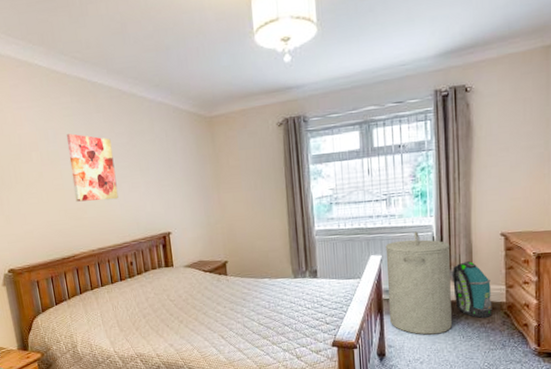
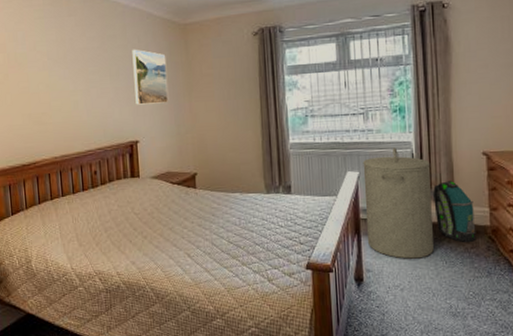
wall art: present [66,133,119,202] -> none [35,36,86,106]
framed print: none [160,143,198,198] -> present [132,49,169,105]

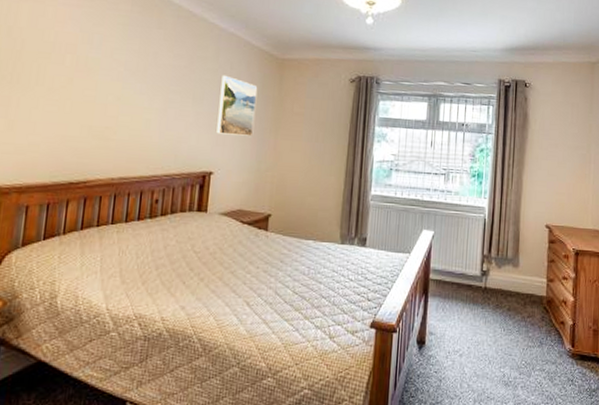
laundry hamper: present [363,147,434,259] -> none [433,211,500,324]
backpack: present [433,181,476,242] -> none [499,249,534,311]

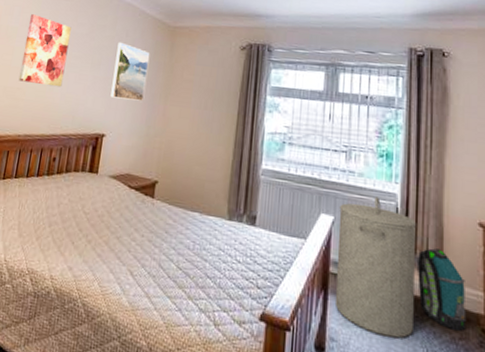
wall art: none [106,43,167,125] -> present [18,14,72,87]
laundry hamper: none [433,211,500,324] -> present [334,196,417,339]
backpack: none [499,249,534,311] -> present [418,248,467,331]

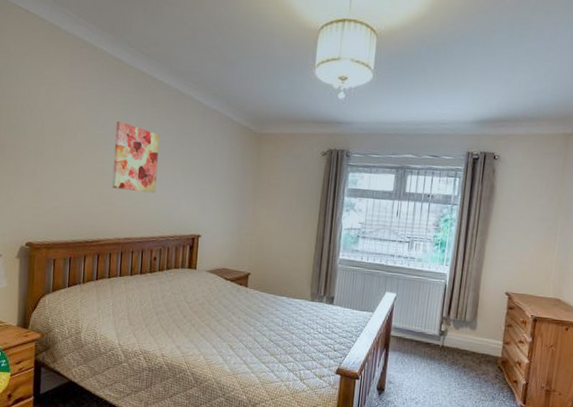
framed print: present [110,42,150,101] -> none [203,149,238,204]
laundry hamper: present [334,196,417,339] -> none [393,276,460,378]
backpack: present [418,248,467,331] -> none [456,313,491,369]

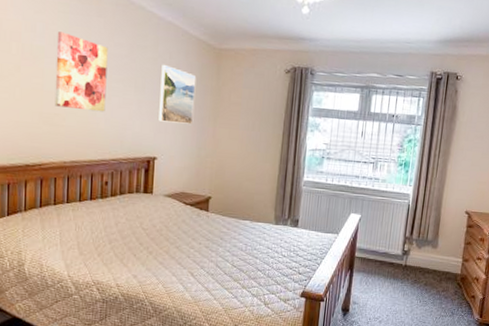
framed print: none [203,149,238,204] -> present [158,64,197,124]

